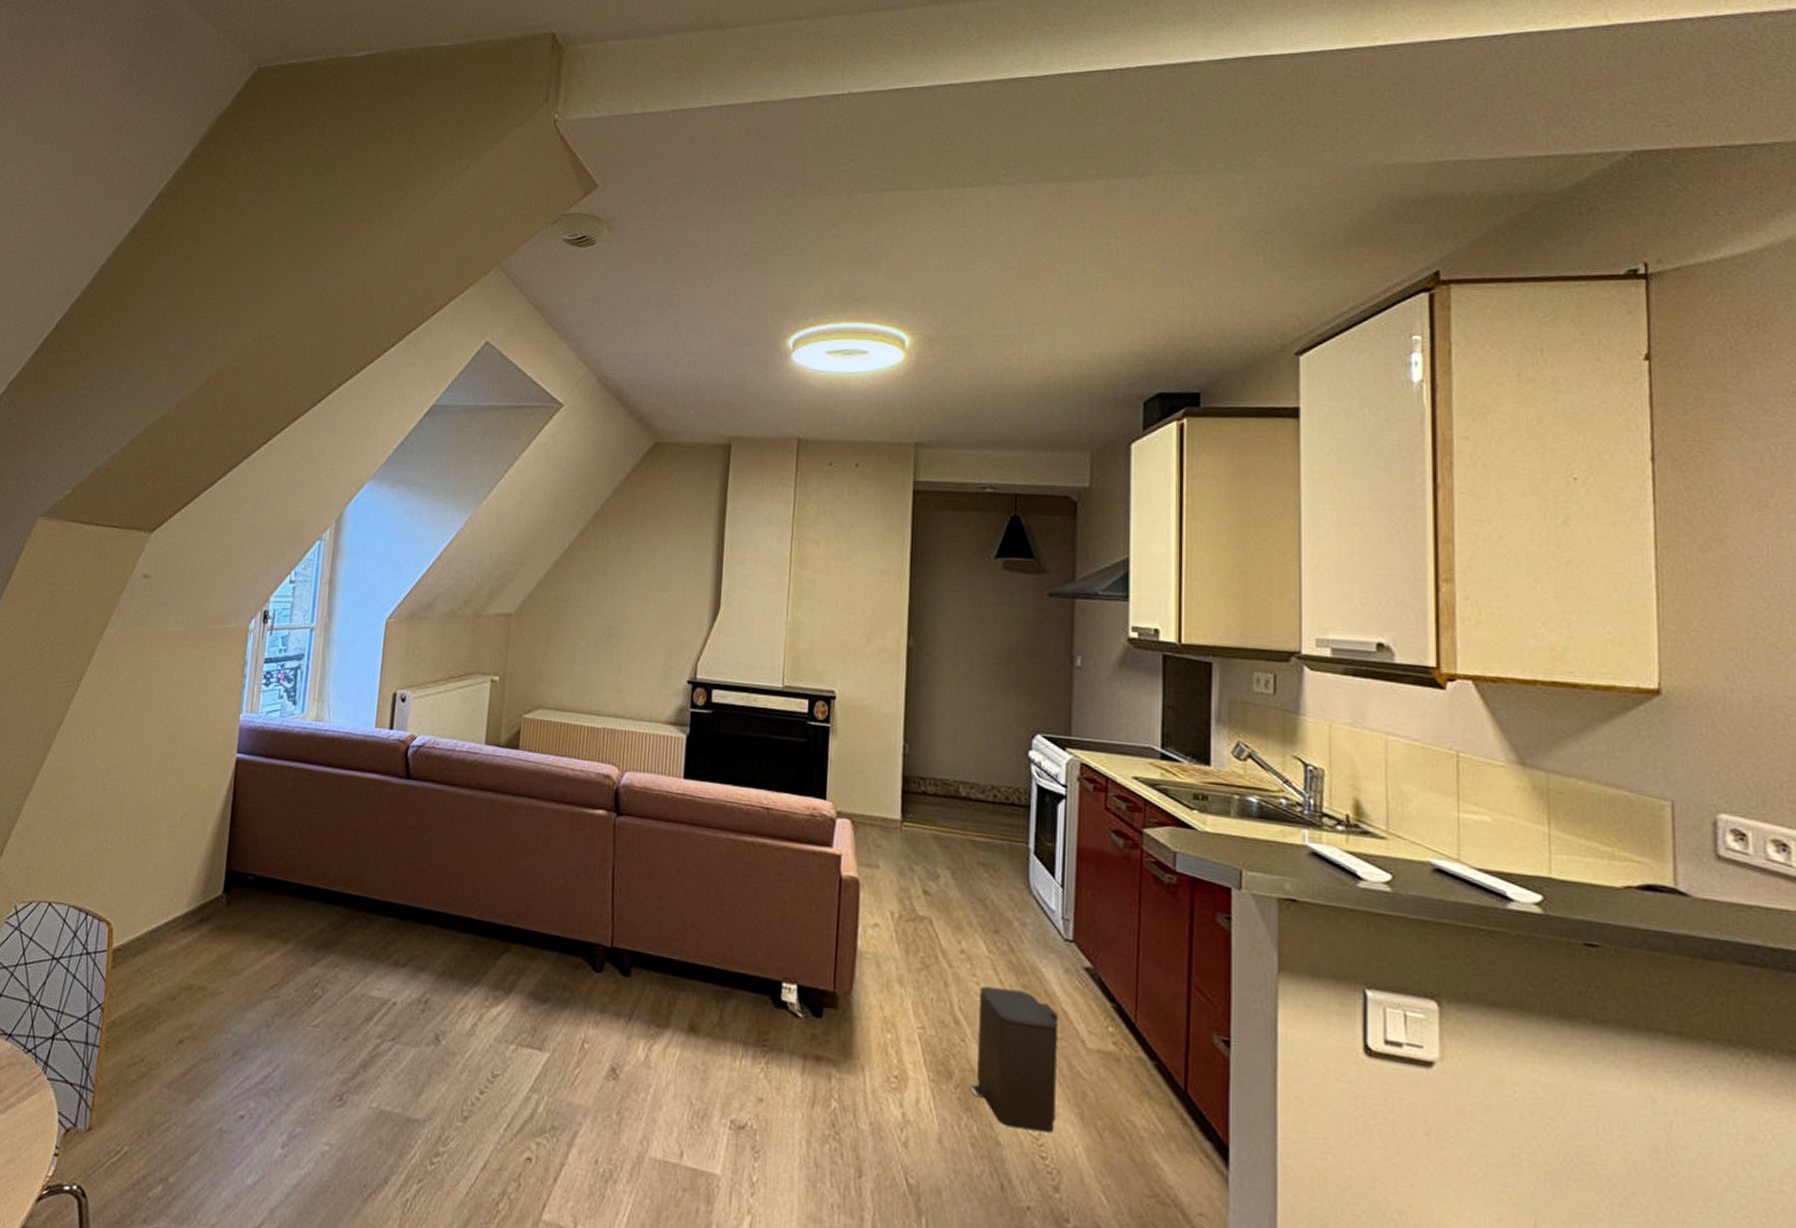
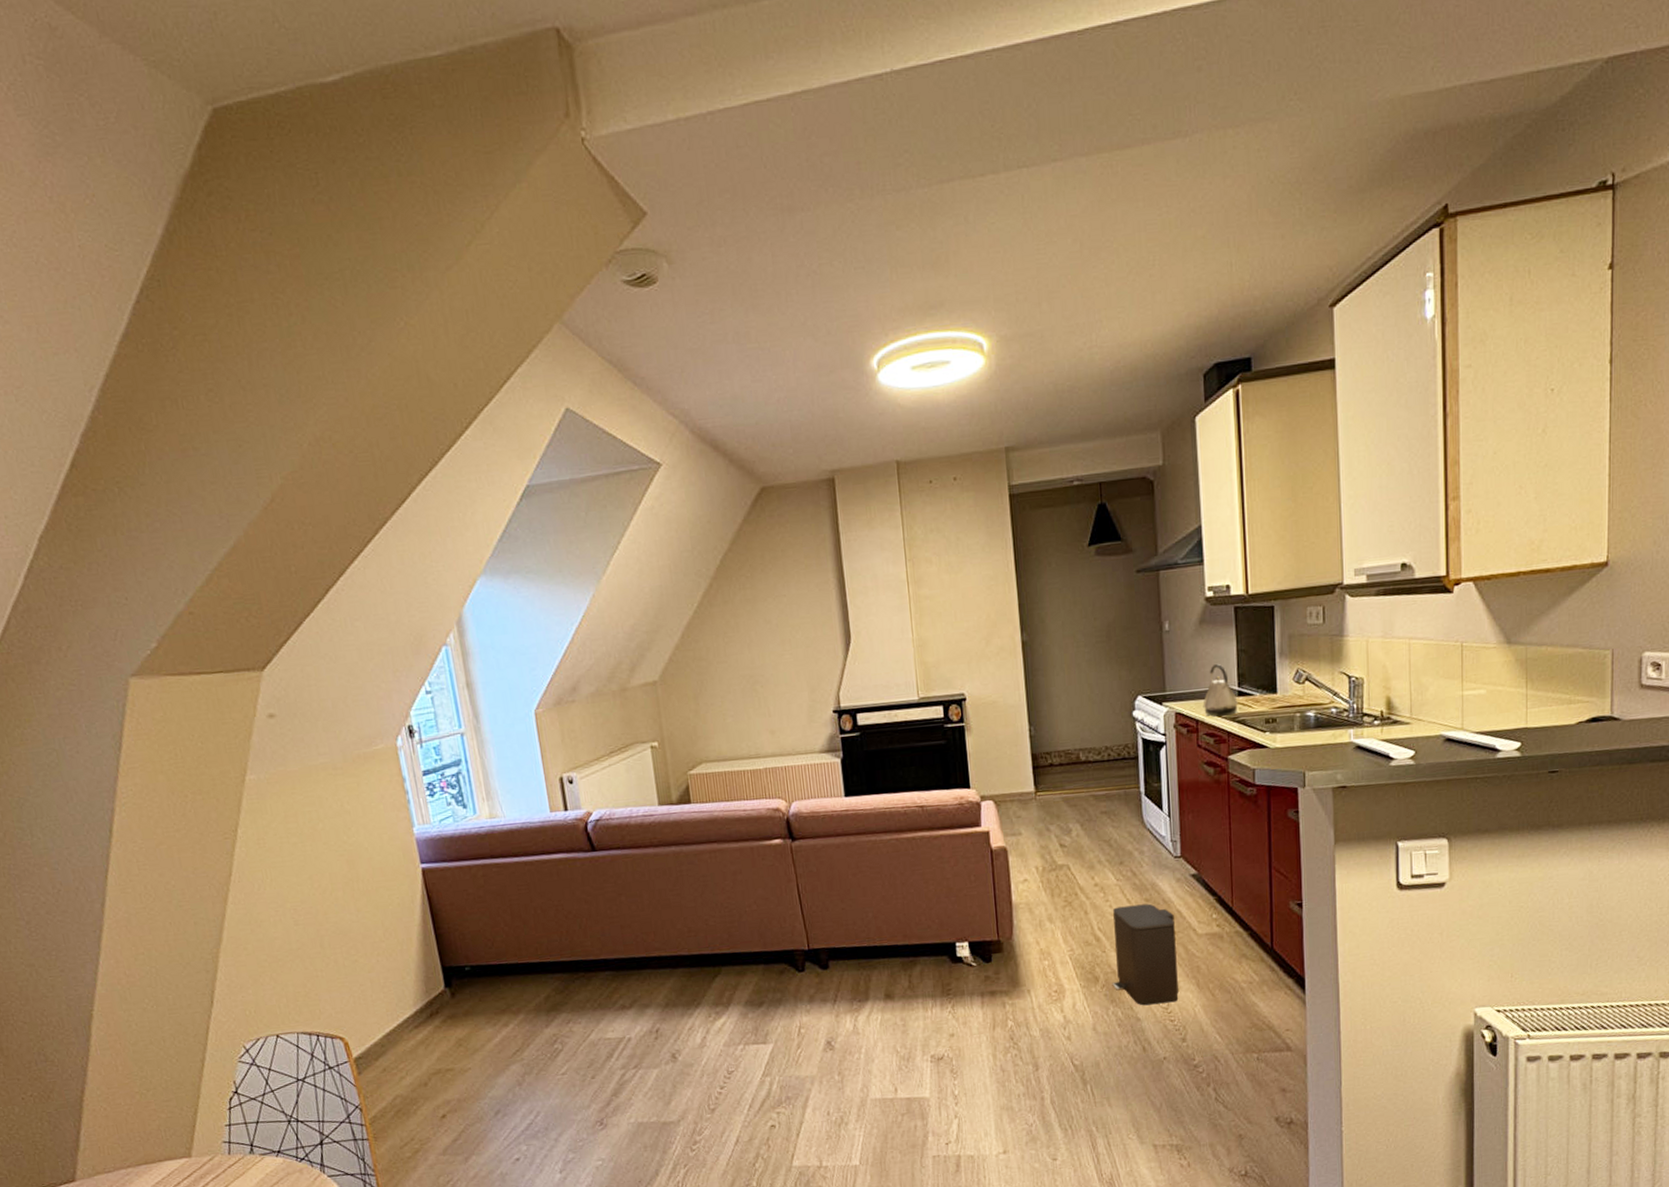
kettle: none [1115,715,1160,780] -> present [1202,663,1238,717]

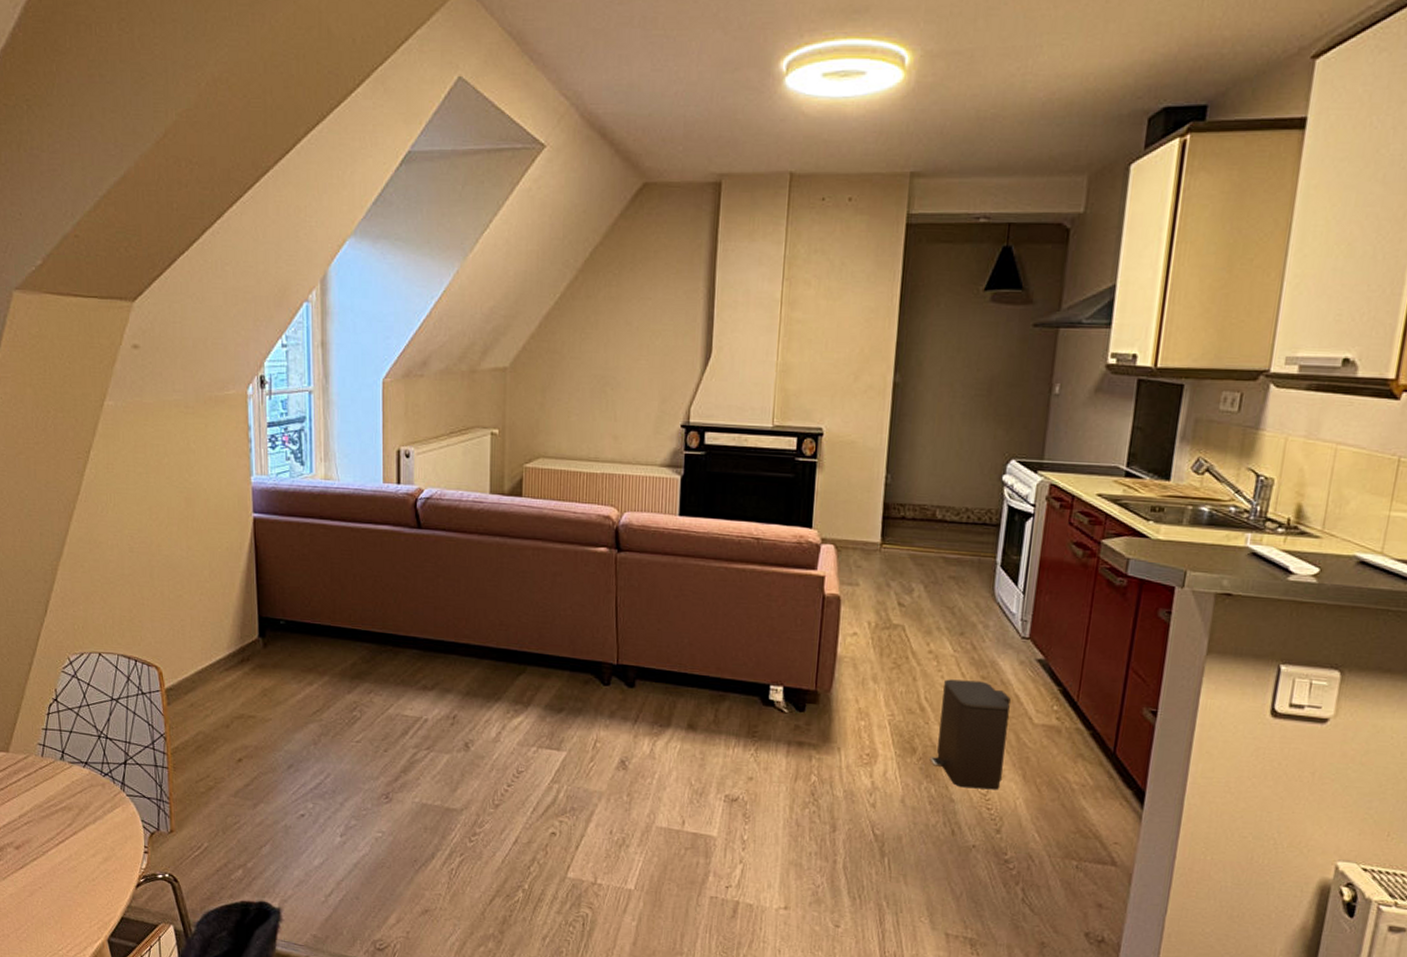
kettle: present [1202,663,1238,717] -> none [1082,437,1124,496]

